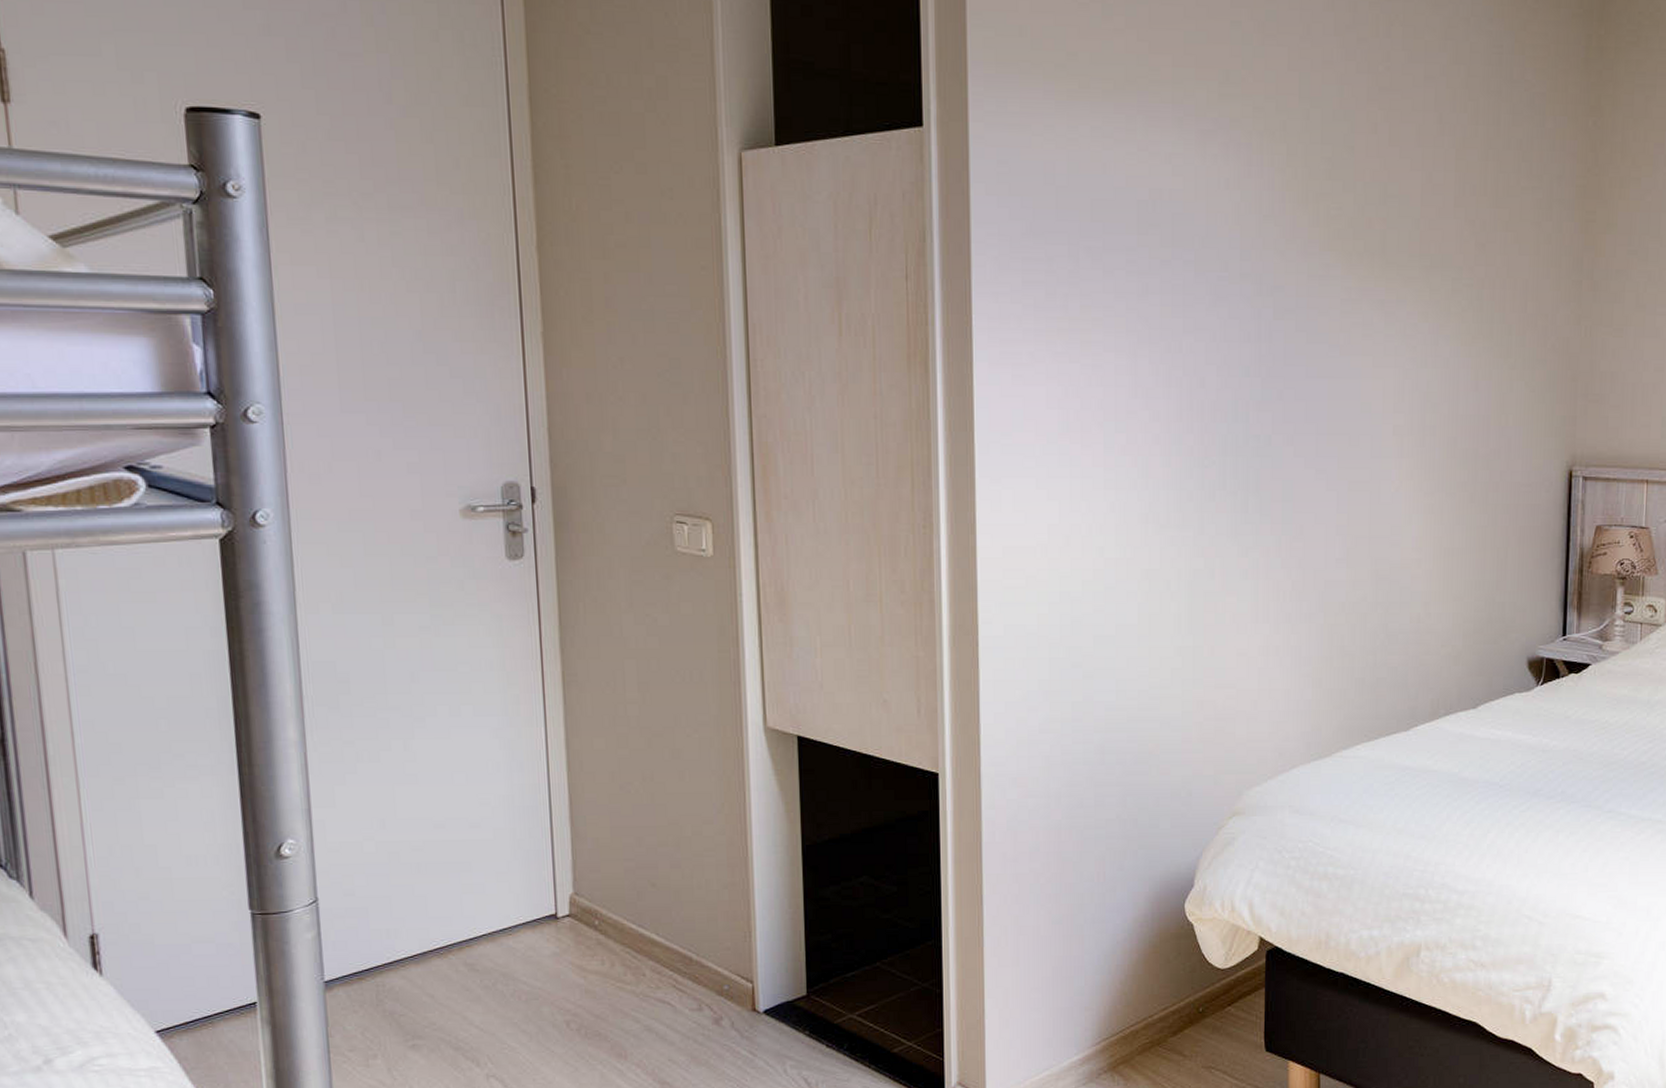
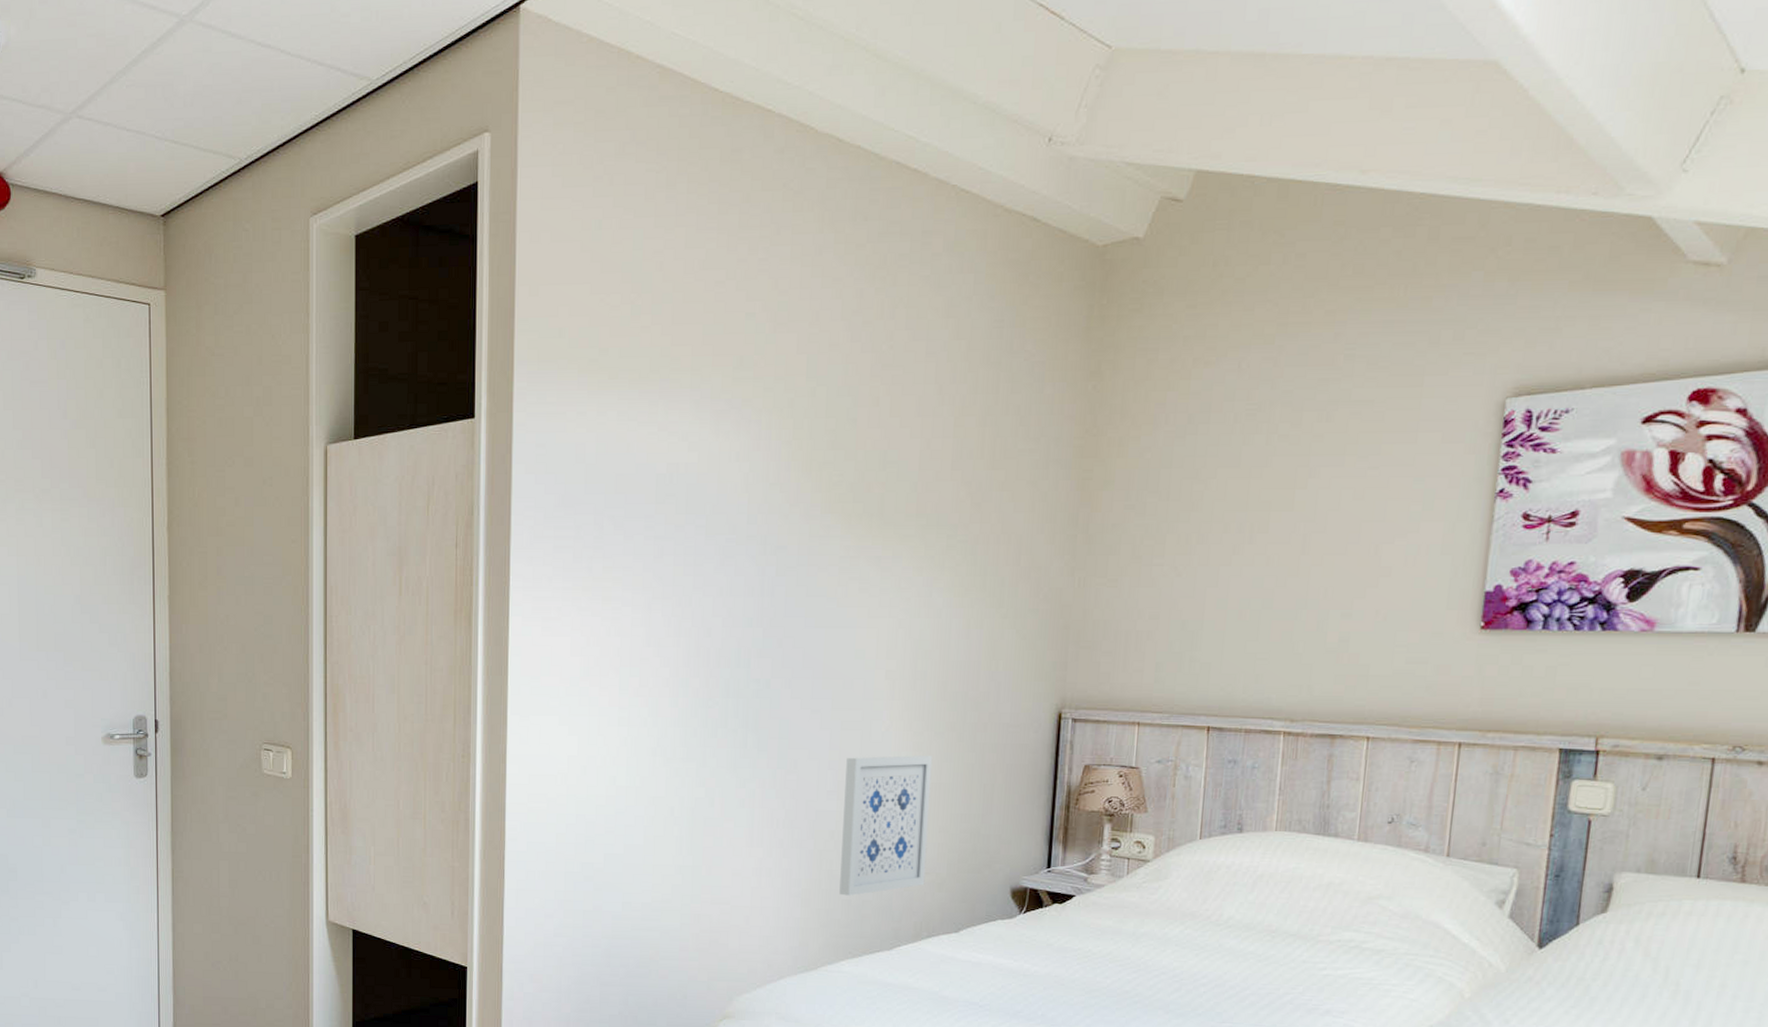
wall art: none [1352,518,1445,673] -> present [839,755,933,896]

